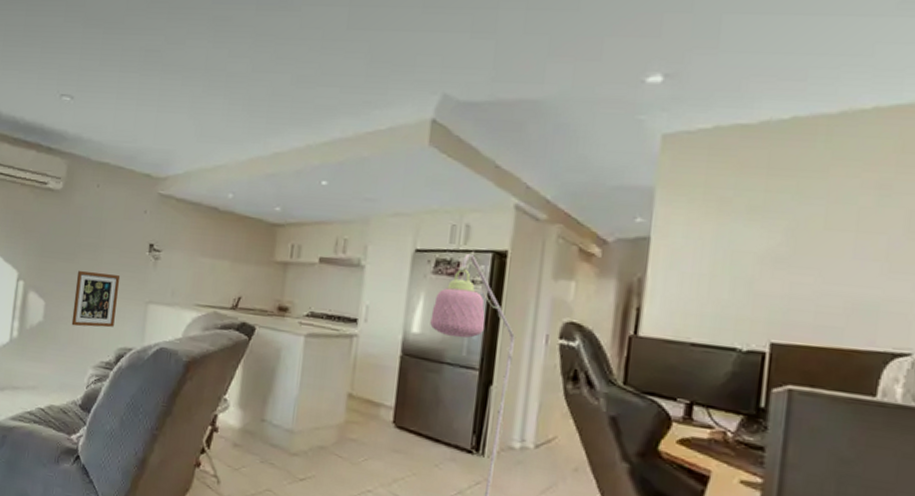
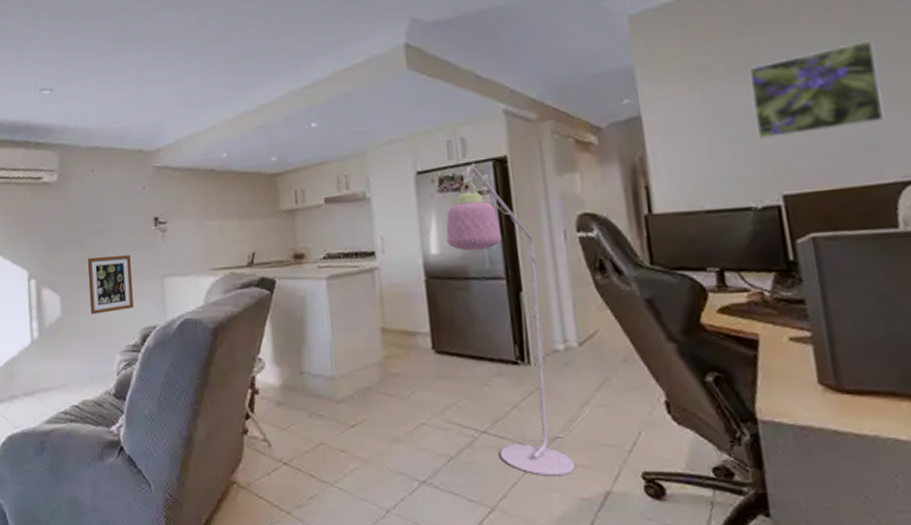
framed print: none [760,205,901,290] -> present [749,39,885,140]

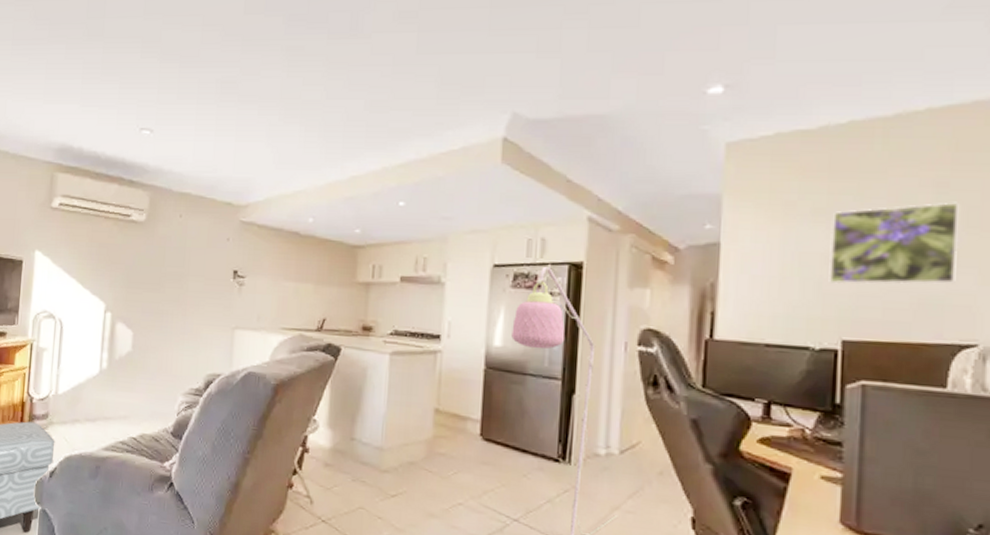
wall art: present [87,255,134,315] -> none [160,300,206,355]

